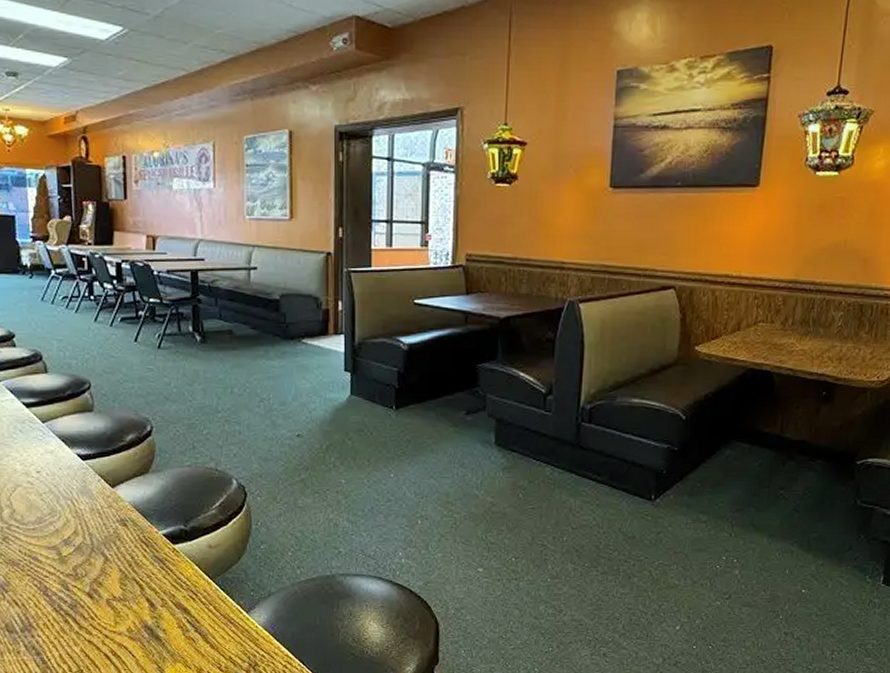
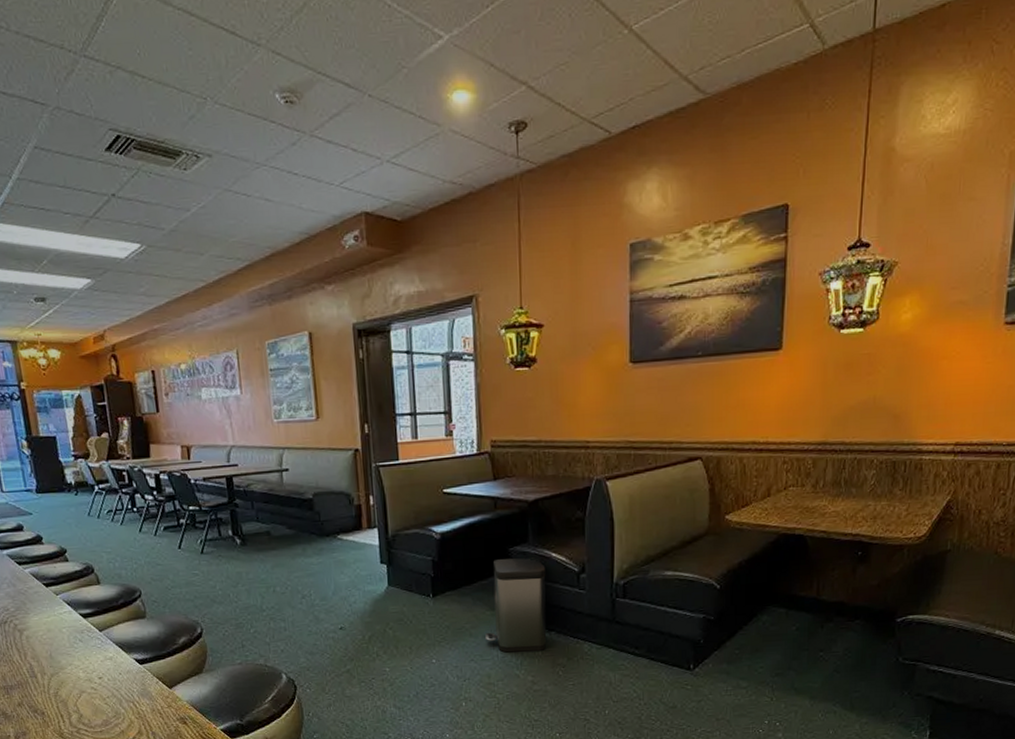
pedal bin: none [447,375,513,473] -> present [485,557,547,653]

